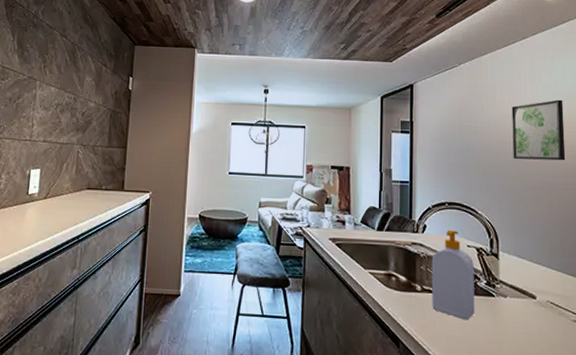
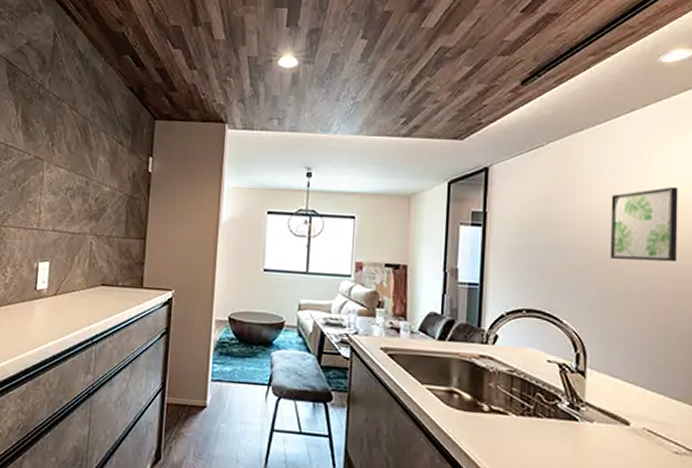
soap bottle: present [432,229,475,321] -> none [501,341,555,447]

